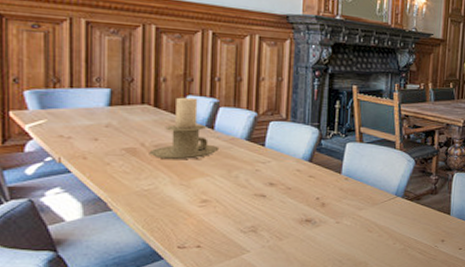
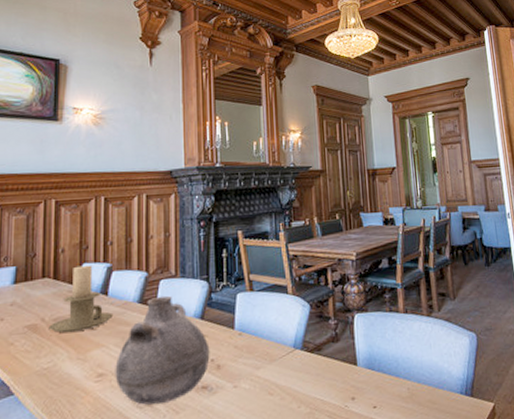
vase: none [219,136,316,230] -> present [115,295,210,405]

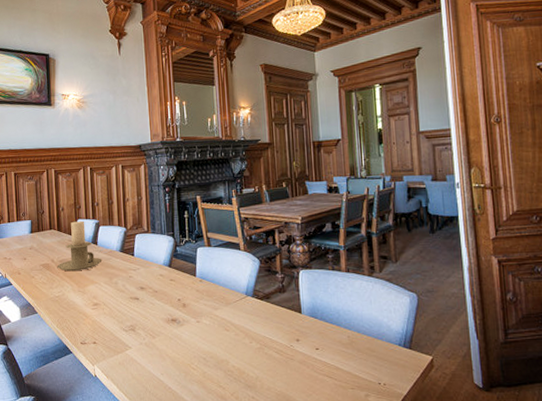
vase: present [115,295,210,405] -> none [106,247,177,329]

